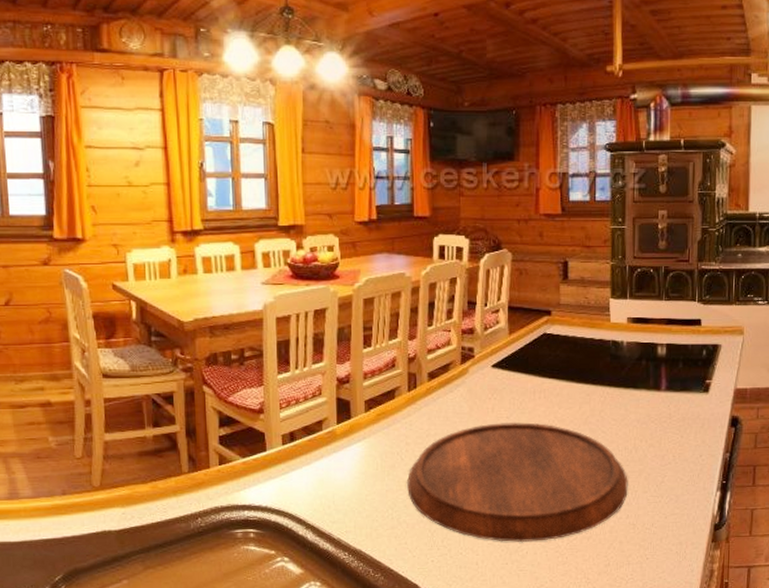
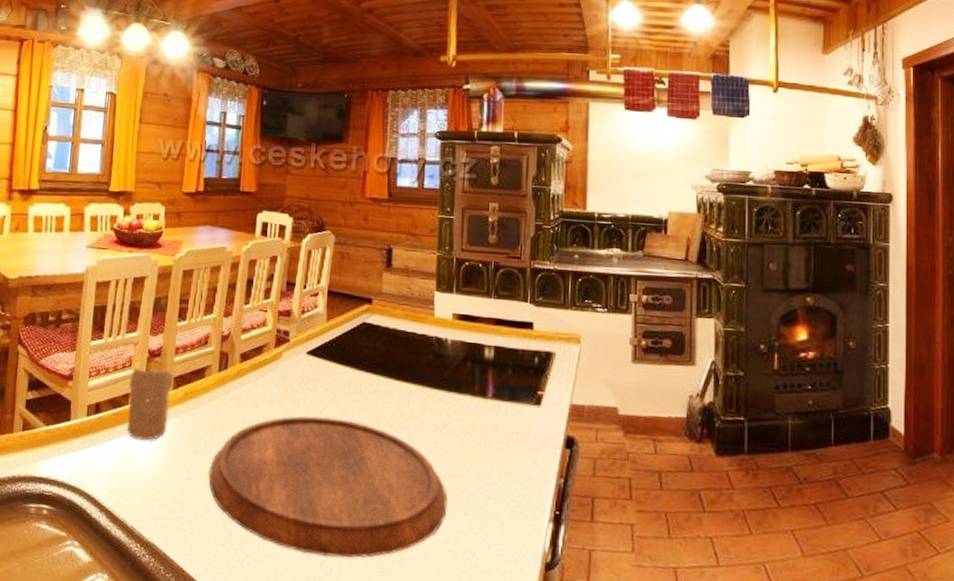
candle: none [320,393,365,461] -> present [127,367,174,441]

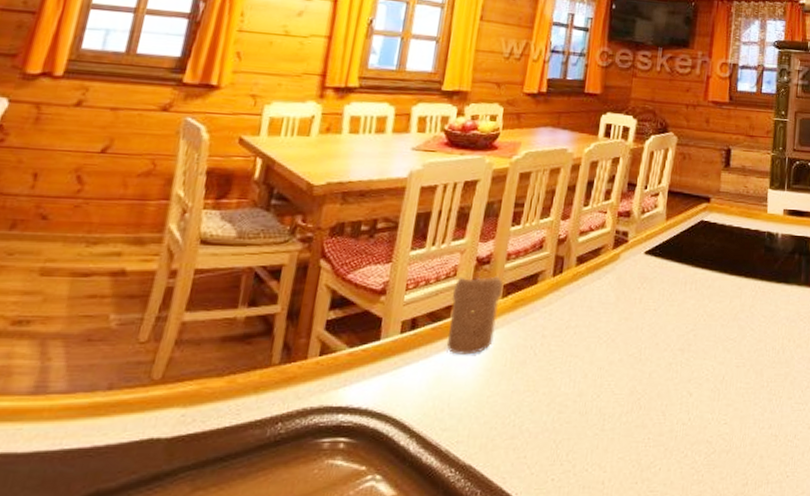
cutting board: present [208,416,448,558] -> none [535,314,773,456]

